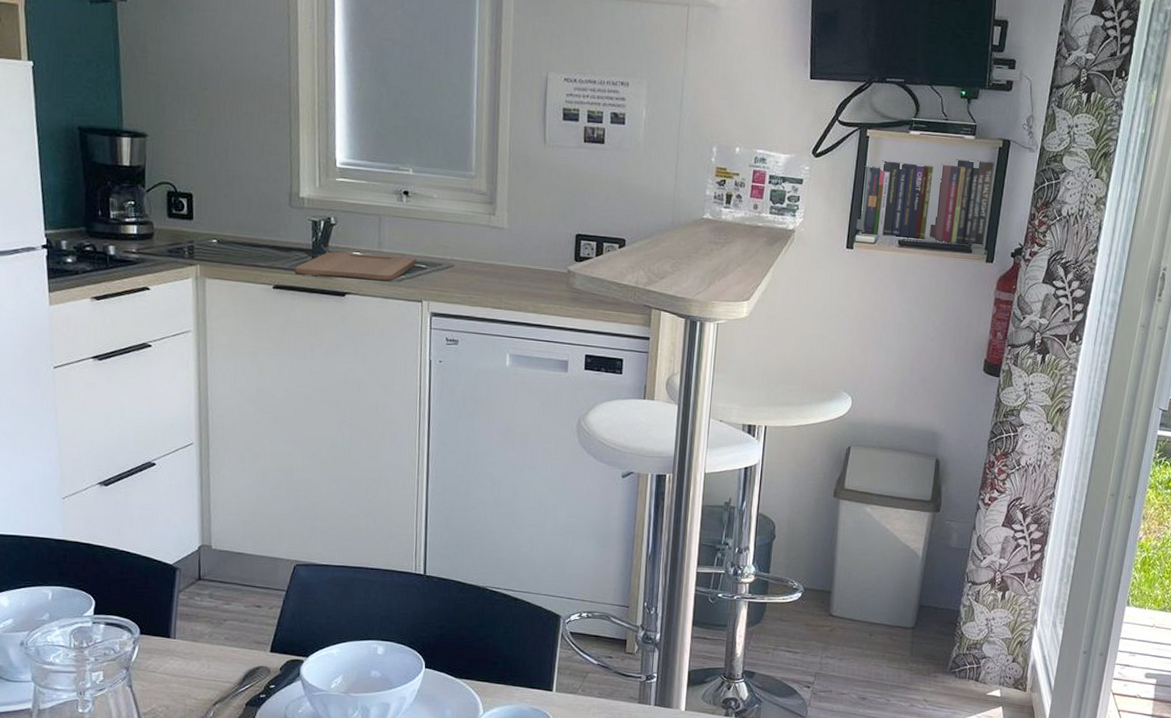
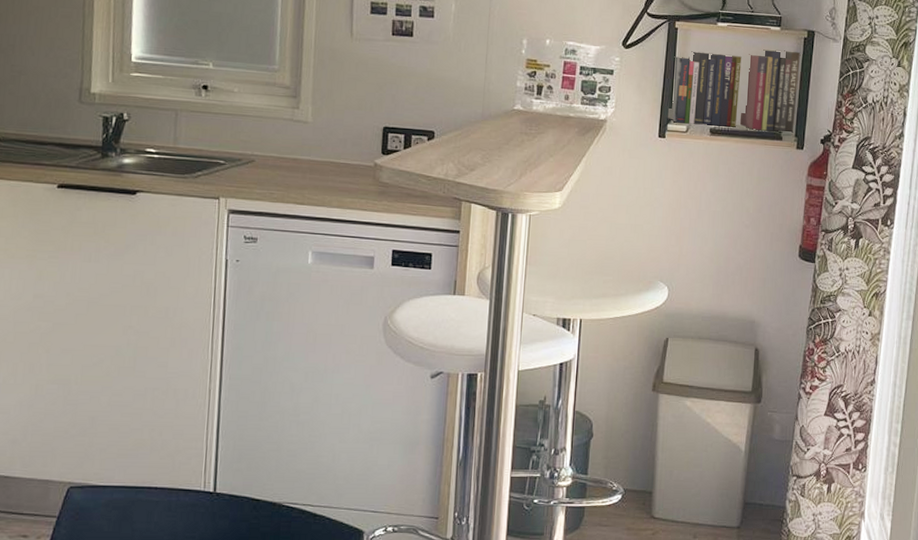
cutting board: present [295,251,416,282] -> none [82,148,214,179]

